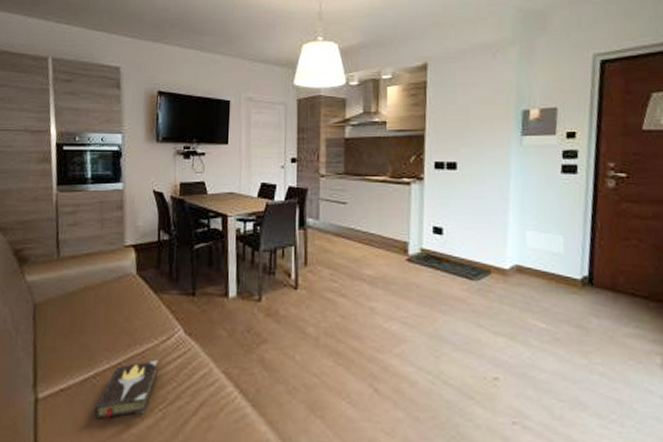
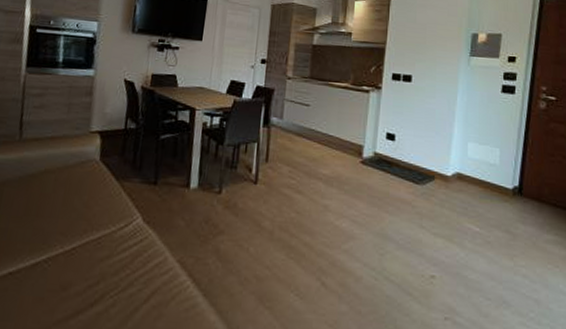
hardback book: present [95,359,159,419] -> none [43,246,114,305]

